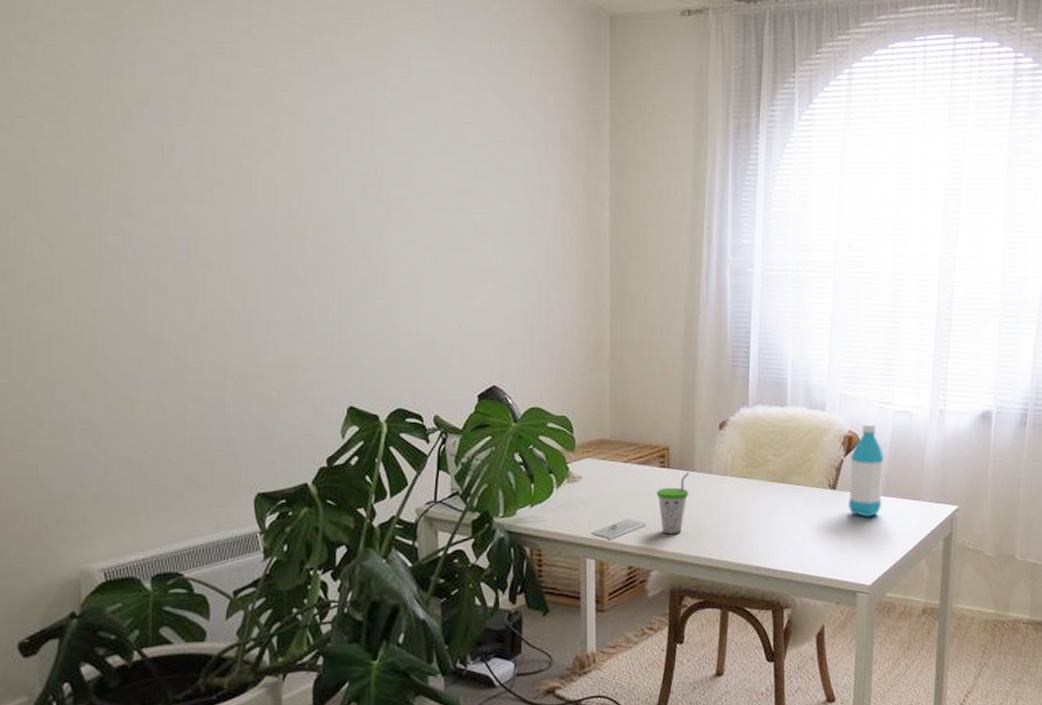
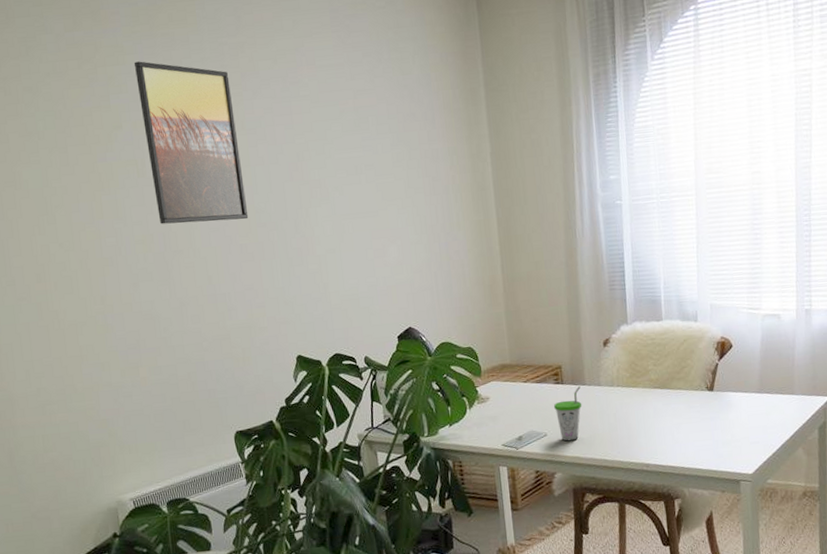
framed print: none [174,26,305,235] -> present [133,61,249,225]
water bottle: present [849,422,885,517] -> none [724,327,758,414]

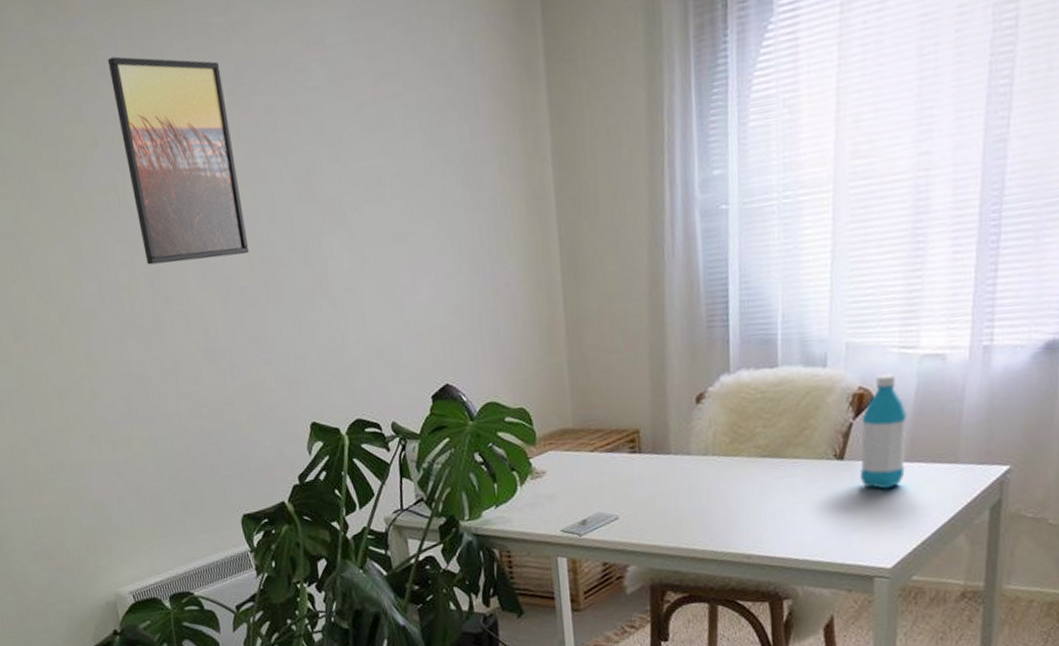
cup: present [554,386,582,441] -> none [629,455,666,526]
water bottle: none [724,327,758,414] -> present [860,373,908,490]

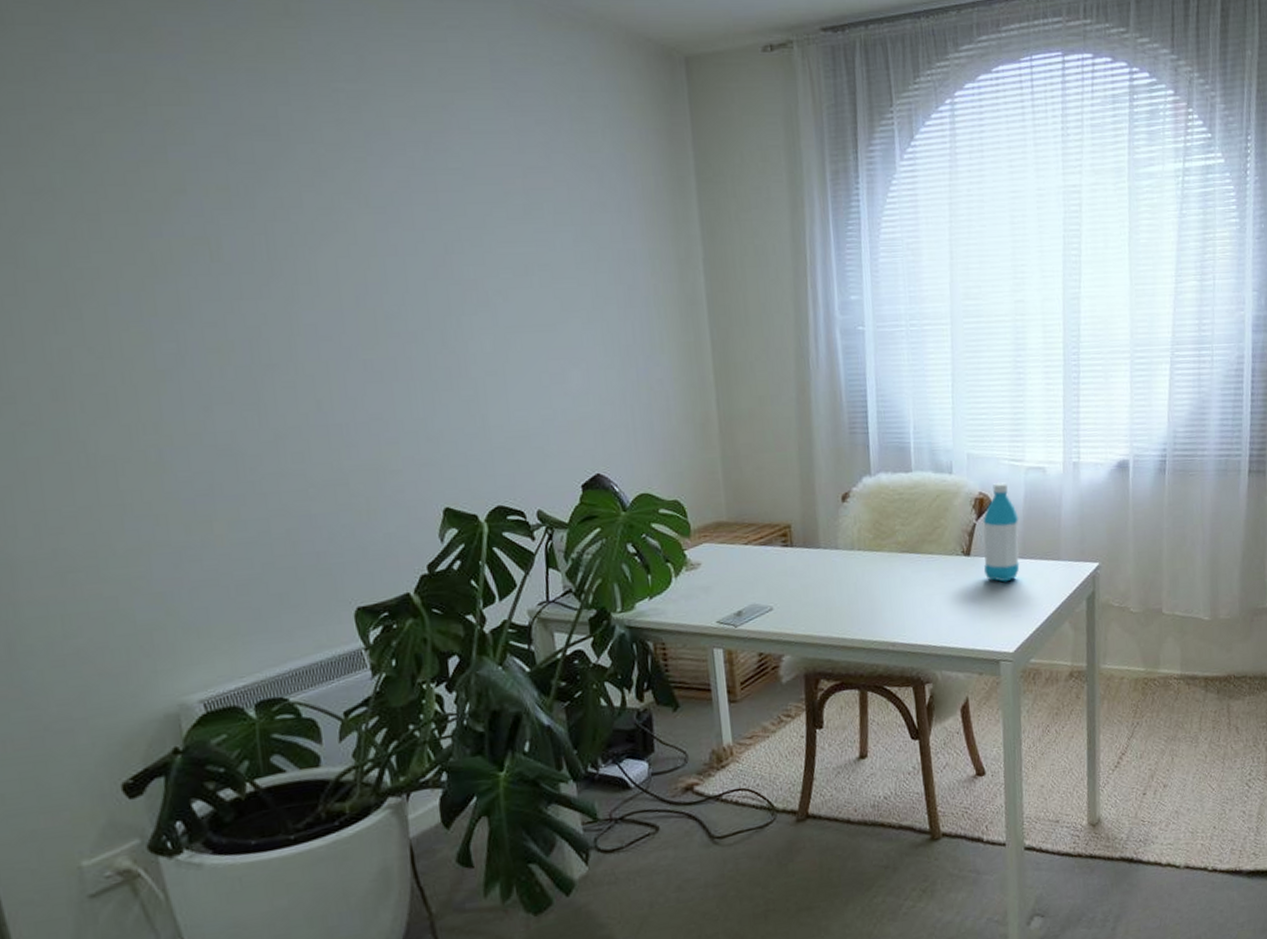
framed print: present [107,56,250,265] -> none [204,103,376,328]

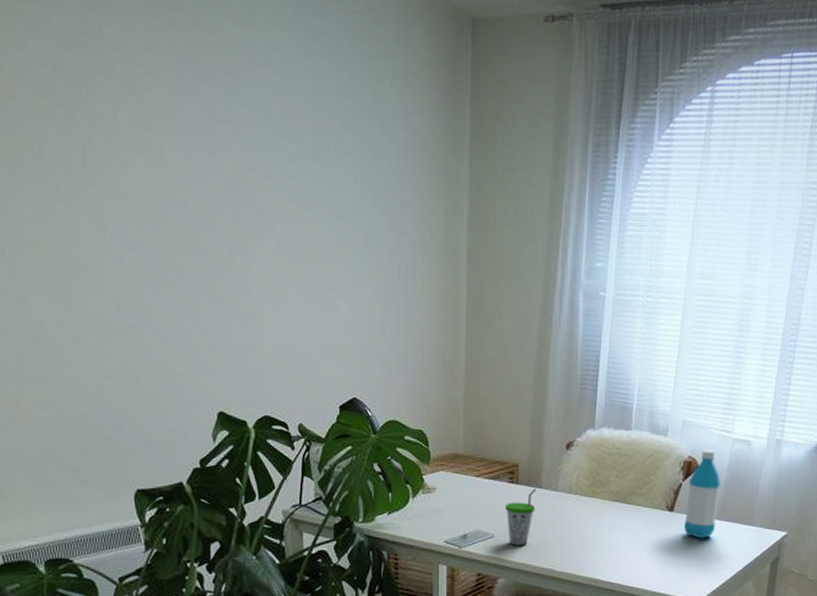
cup: none [782,549,816,617] -> present [506,488,536,546]

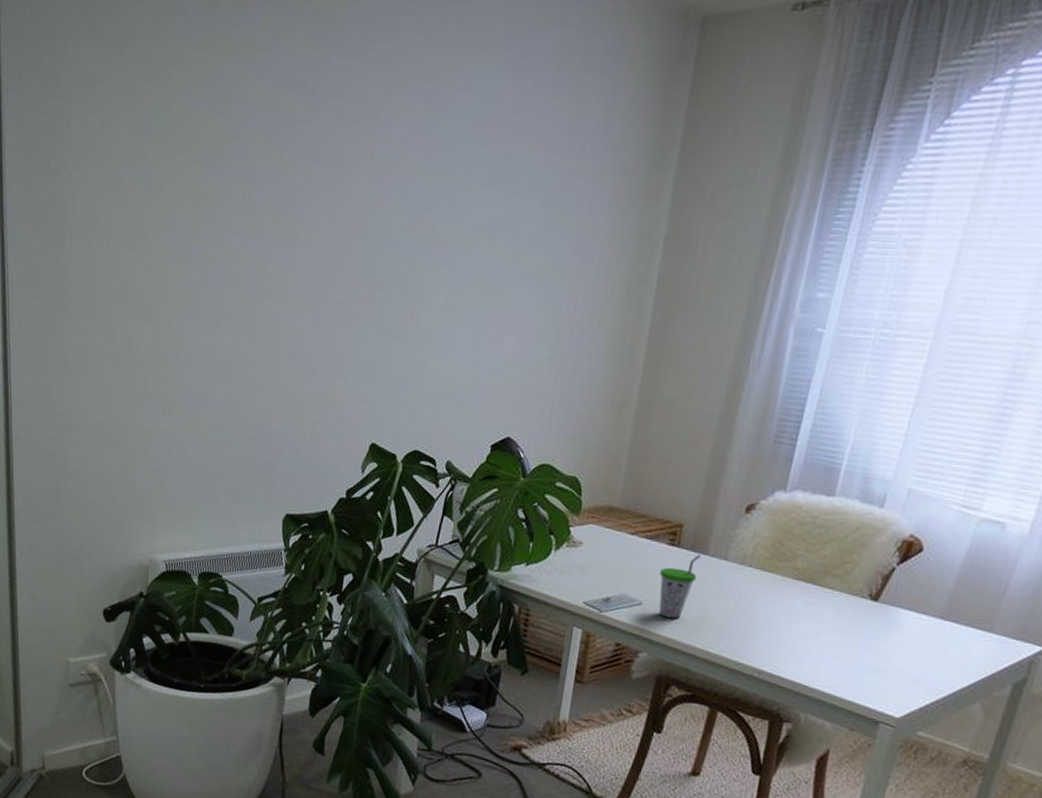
water bottle: present [684,449,721,539] -> none [890,527,953,640]

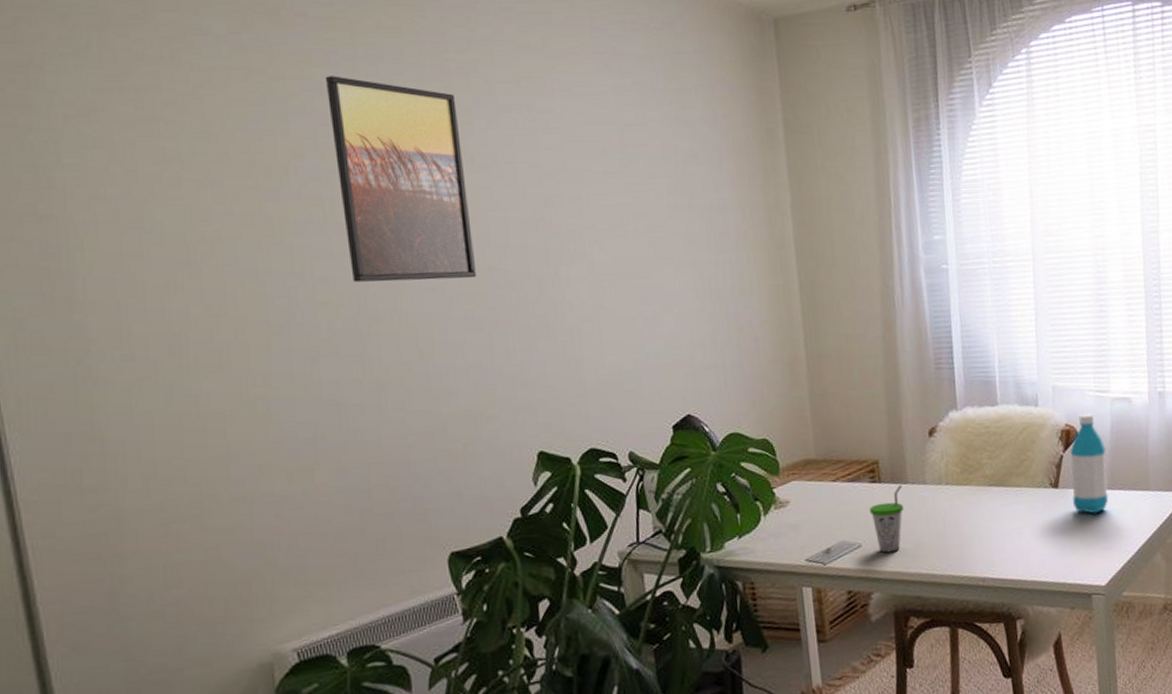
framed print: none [255,60,369,271] -> present [324,76,477,283]
water bottle: none [890,527,953,640] -> present [1070,413,1109,514]

